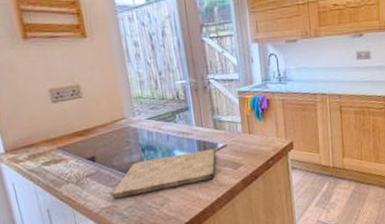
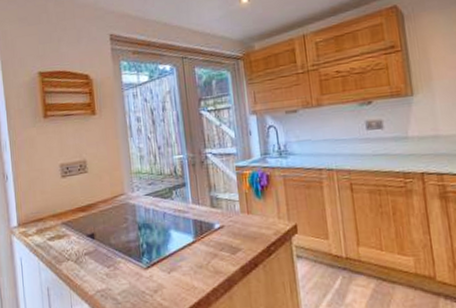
cutting board: present [112,149,216,199] -> none [107,229,213,281]

